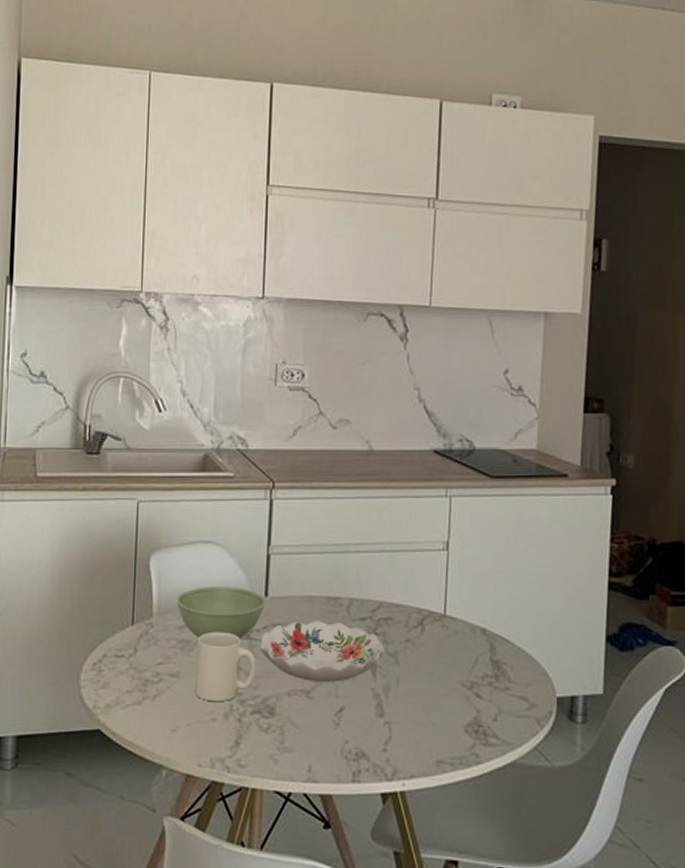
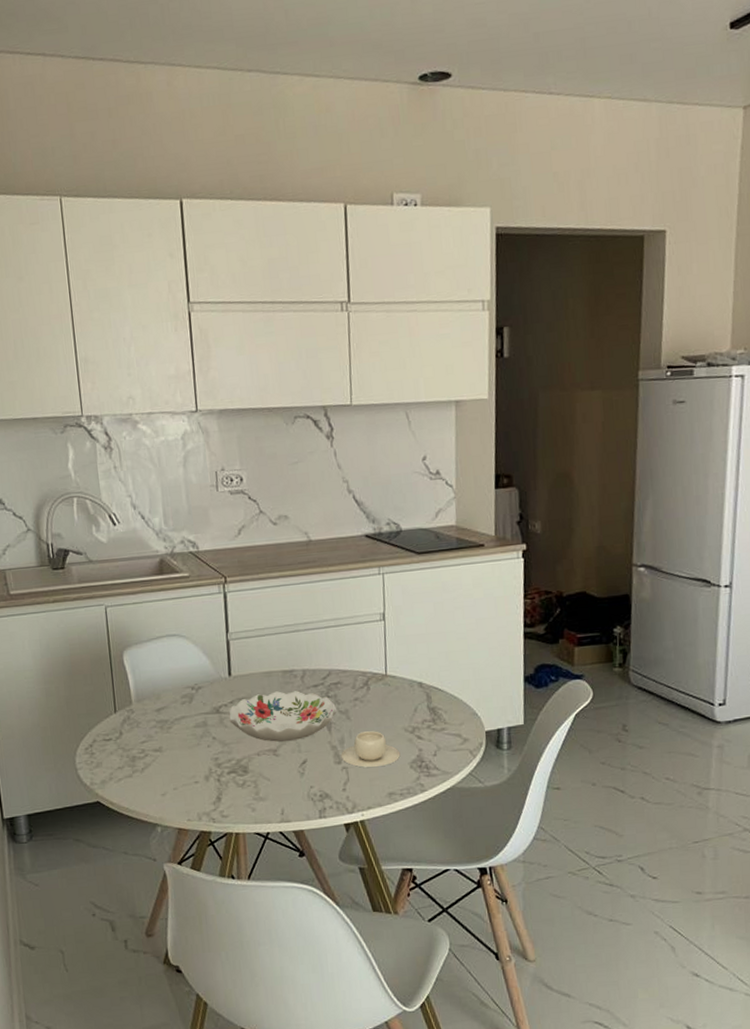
bowl: present [176,586,266,639] -> none [151,671,230,718]
cup: present [195,631,257,702] -> none [174,709,229,768]
teacup: none [384,681,454,727] -> present [341,731,401,768]

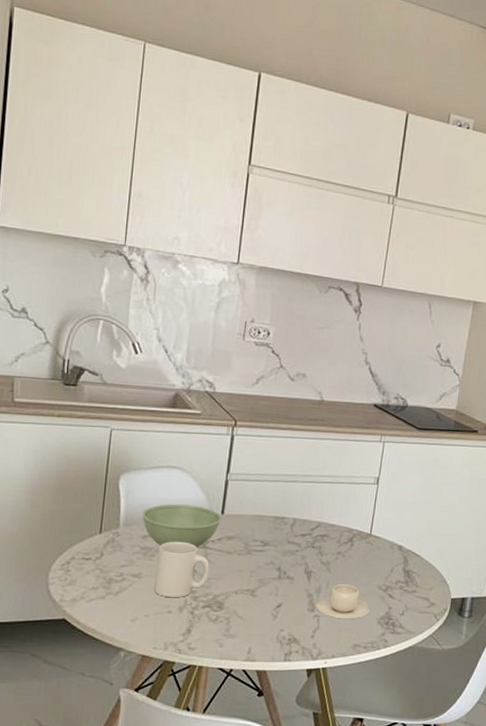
bowl: none [151,671,230,718] -> present [141,504,222,548]
cup: none [174,709,229,768] -> present [154,541,210,598]
decorative bowl: present [228,689,338,742] -> none [214,534,320,584]

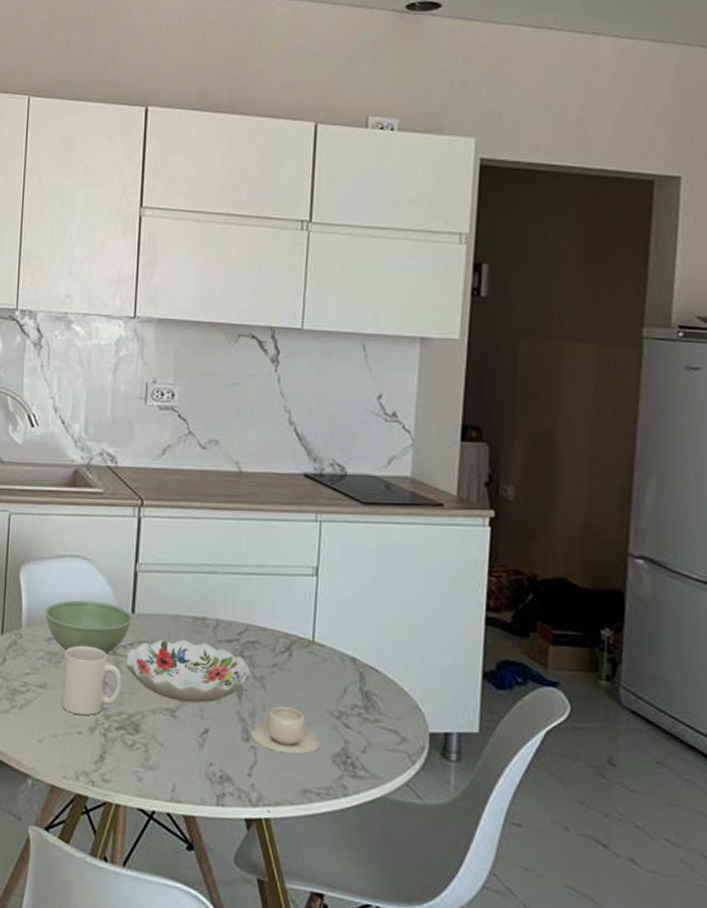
decorative bowl: none [214,534,320,584] -> present [126,638,252,703]

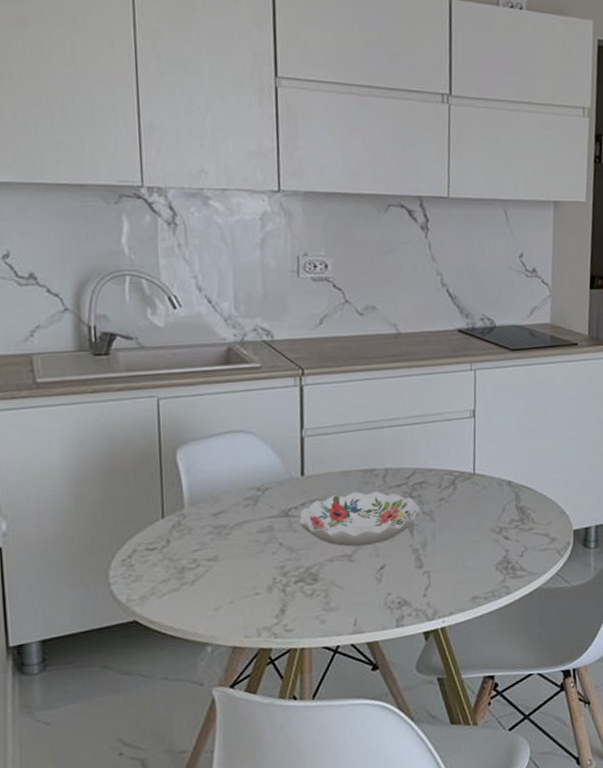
bowl: present [44,600,133,655] -> none [208,470,303,522]
cup: present [61,645,123,716] -> none [234,513,298,578]
teacup: present [250,706,322,754] -> none [422,532,486,571]

